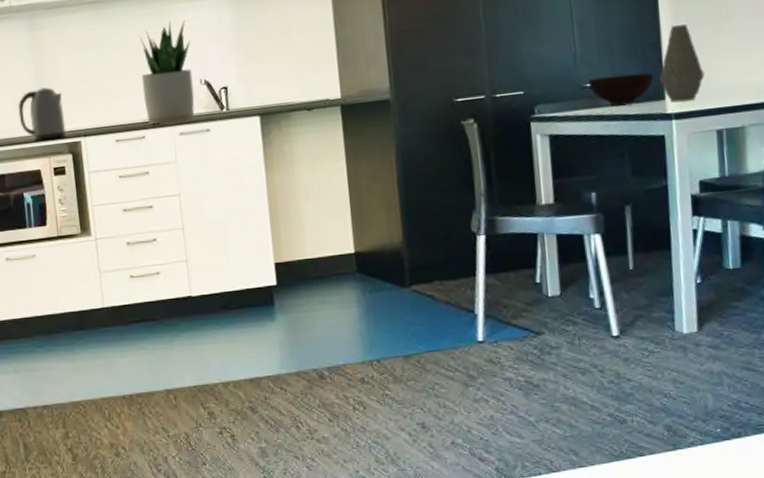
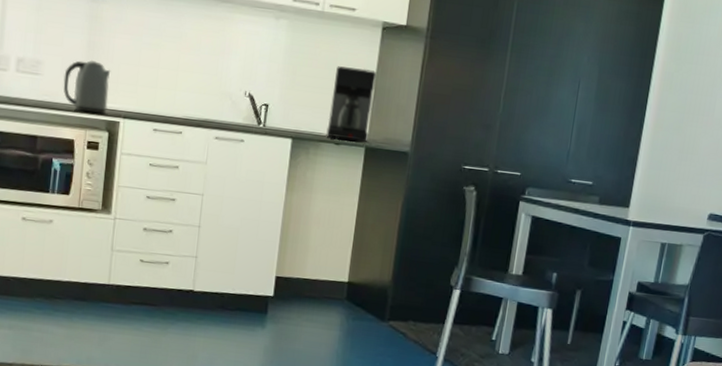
planter: present [140,20,195,125] -> none [188,28,244,128]
coffee maker: none [290,23,342,105] -> present [326,66,377,143]
bowl: present [588,73,654,105] -> none [573,175,626,205]
vase: present [659,24,705,103] -> none [628,147,664,214]

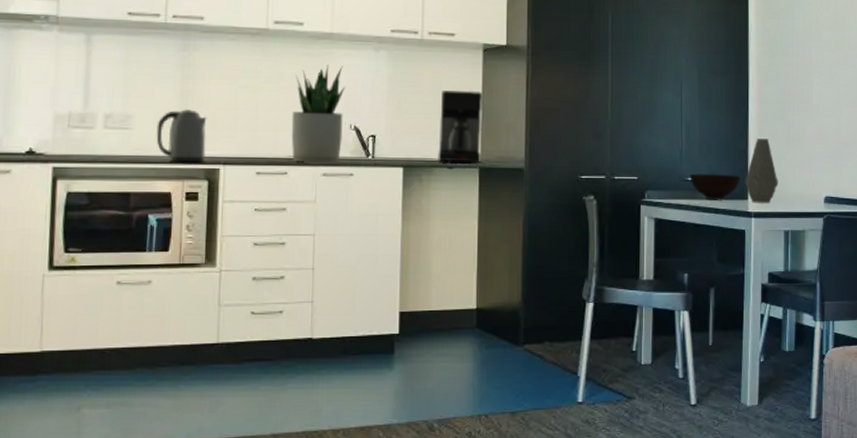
planter: none [188,28,244,128] -> present [291,64,345,163]
bowl: none [573,175,626,205] -> present [689,173,741,199]
vase: none [628,147,664,214] -> present [745,139,778,203]

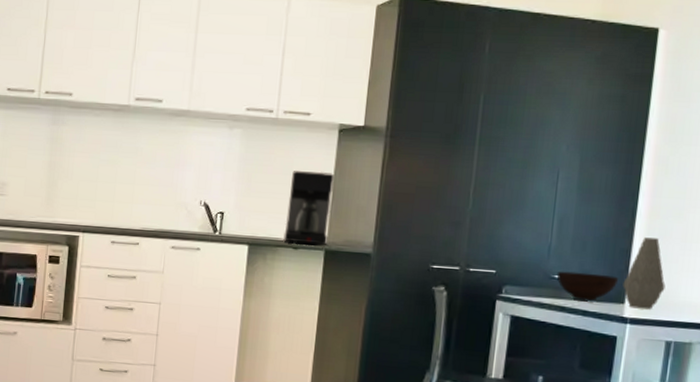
kettle: present [156,108,207,163] -> none [26,178,71,230]
planter: present [291,64,345,163] -> none [144,141,198,237]

